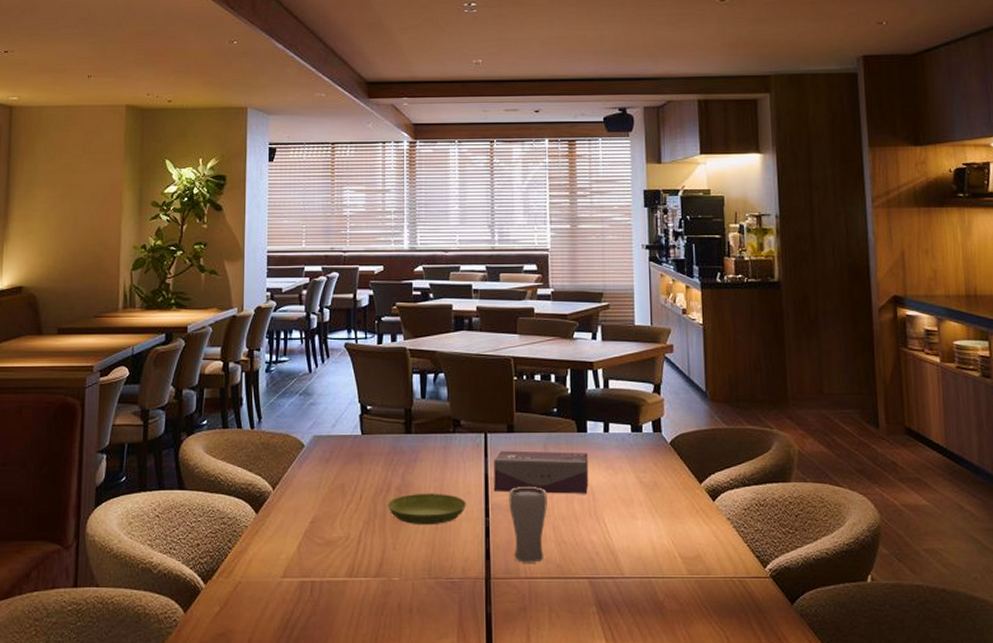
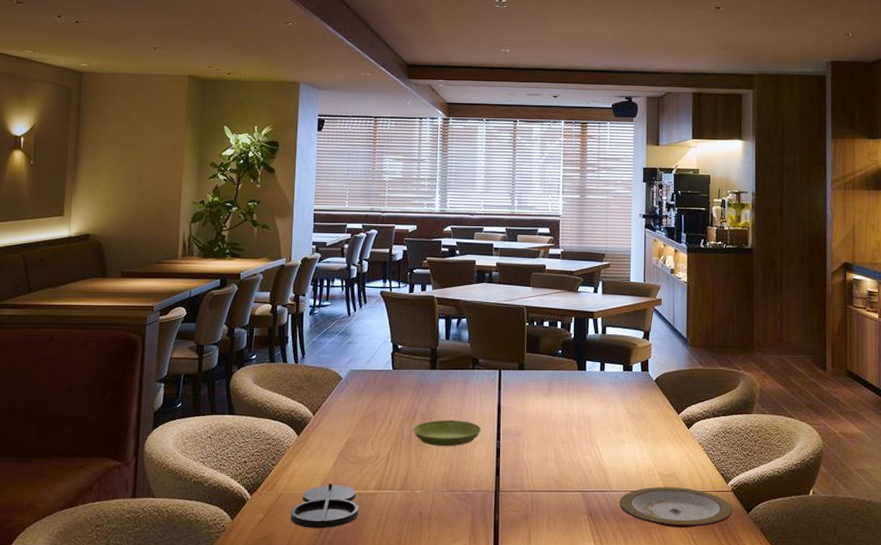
plate: none [250,570,328,623] -> present [290,483,359,528]
tissue box: present [494,450,589,494] -> none [505,385,586,422]
drinking glass: present [509,486,547,563] -> none [517,414,550,479]
plate: none [634,571,774,622] -> present [620,486,733,527]

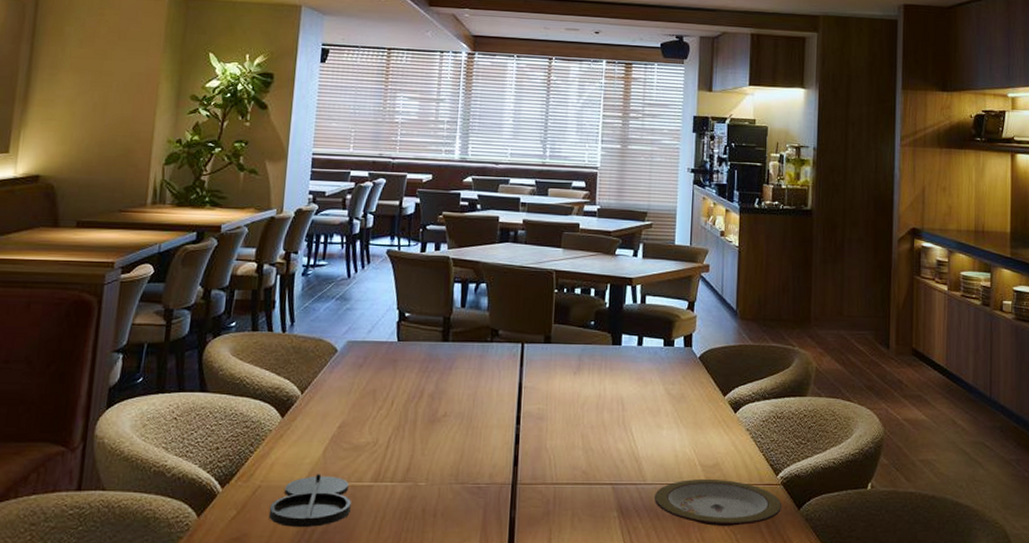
saucer: present [413,419,482,447] -> none [418,400,499,432]

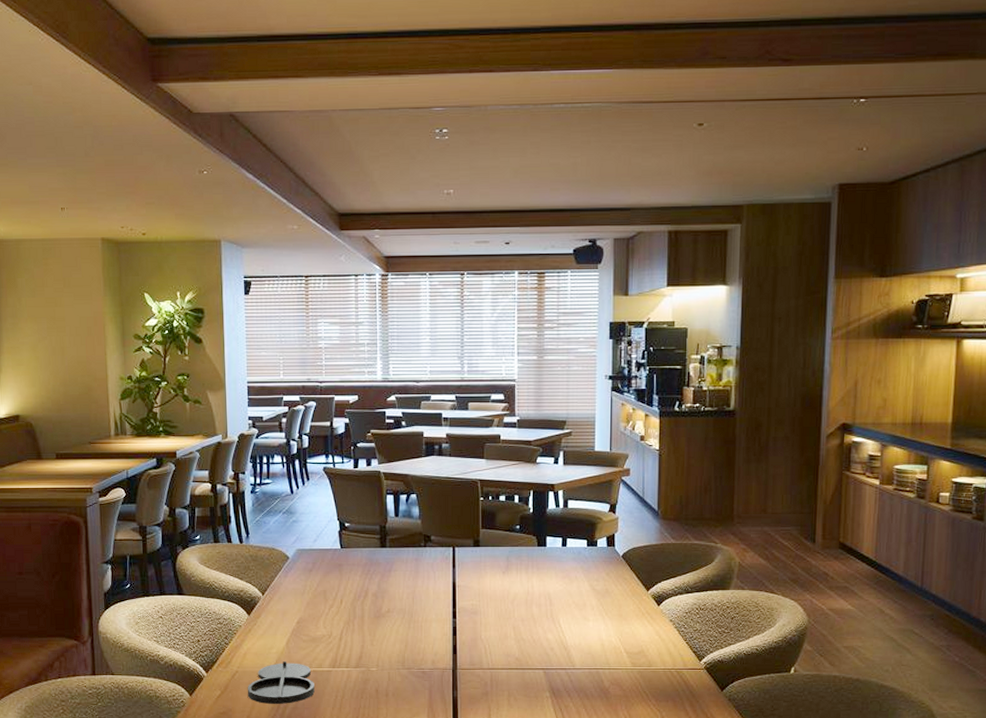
plate: present [654,478,782,526] -> none [584,664,706,705]

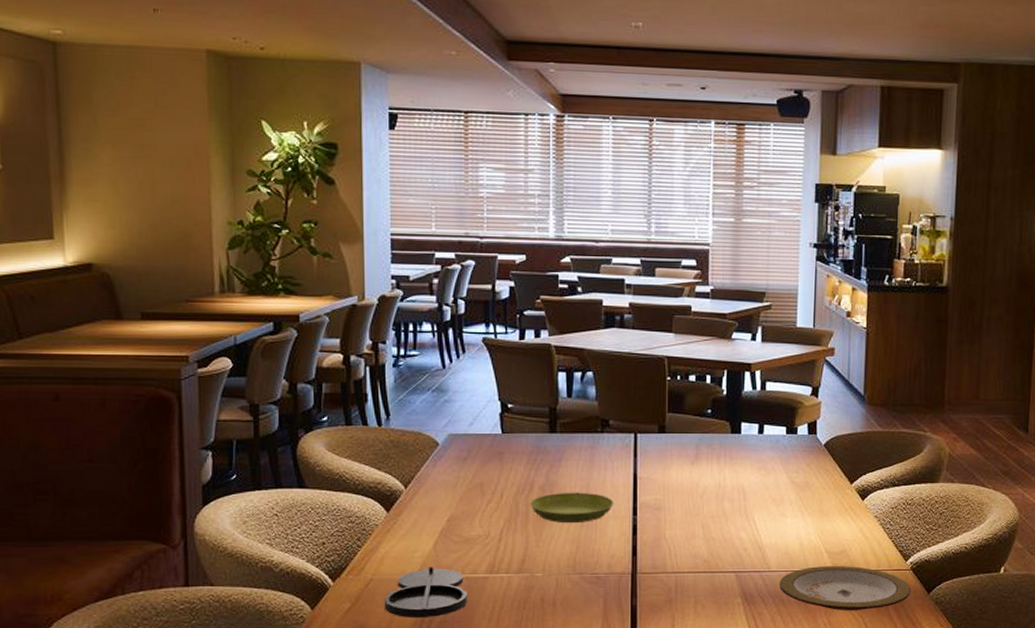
saucer: none [365,598,436,626] -> present [530,492,614,524]
plate: none [584,664,706,705] -> present [779,565,912,610]

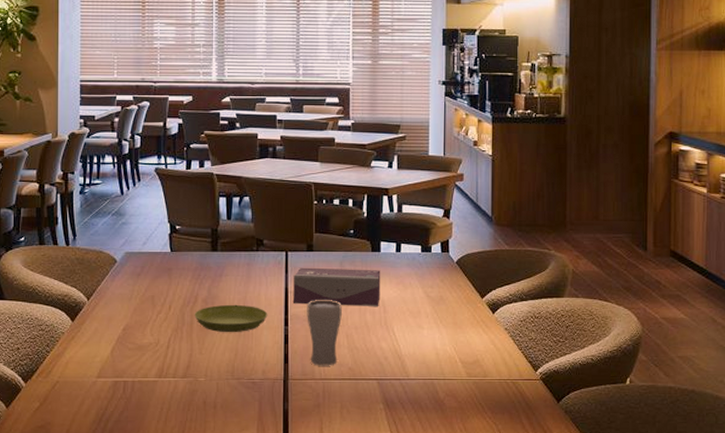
plate: present [384,567,467,617] -> none [68,371,139,417]
tissue box: none [643,451,741,493] -> present [293,267,381,306]
drinking glass: none [658,485,697,558] -> present [307,299,342,366]
plate: present [779,565,912,610] -> none [418,374,542,417]

